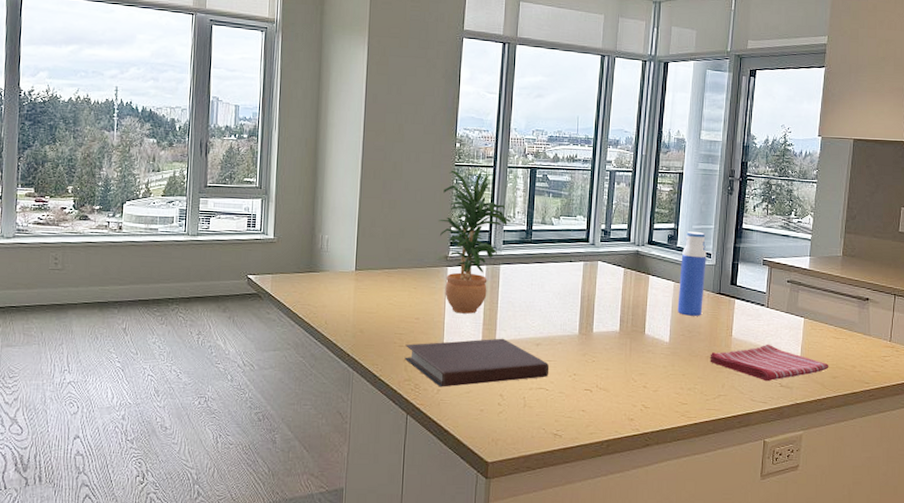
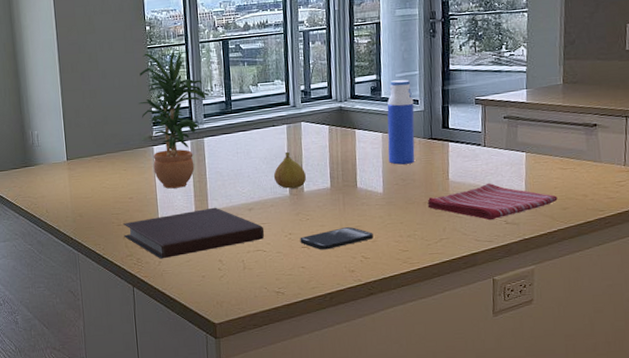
fruit: none [565,289,597,328] -> present [273,151,306,189]
smartphone: none [583,374,655,395] -> present [300,227,373,250]

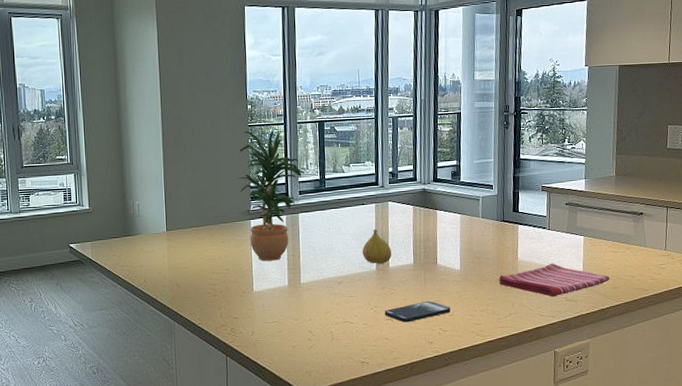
notebook: present [123,207,265,259] -> none [218,280,352,329]
water bottle: present [387,79,415,165] -> none [465,166,489,244]

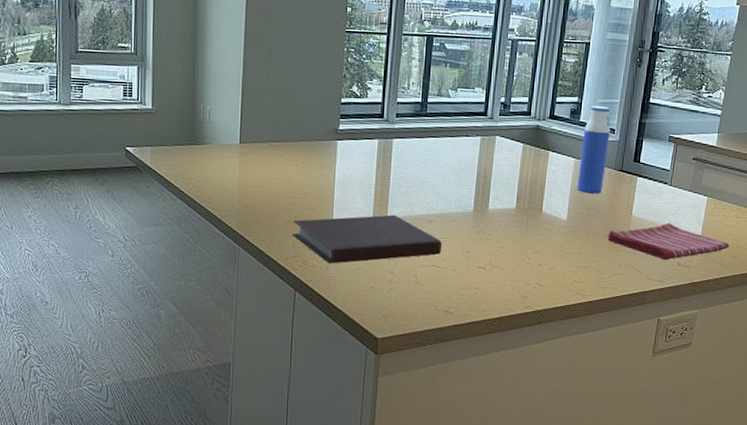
notebook: none [218,280,352,329] -> present [292,214,443,264]
potted plant: present [238,129,304,261] -> none [328,37,404,190]
fruit: present [362,229,391,264] -> none [459,165,493,205]
smartphone: present [384,301,451,323] -> none [477,251,551,273]
water bottle: none [465,166,489,244] -> present [577,106,611,194]

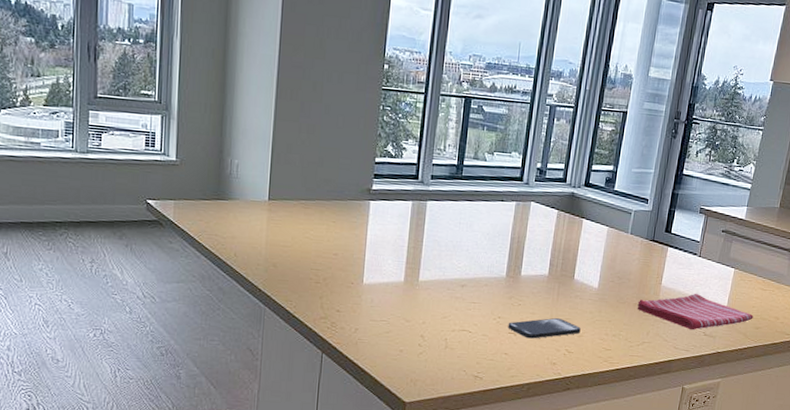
notebook: present [292,214,443,264] -> none [321,277,474,327]
smartphone: none [477,251,551,273] -> present [508,318,581,339]
water bottle: present [577,106,611,194] -> none [609,175,645,263]

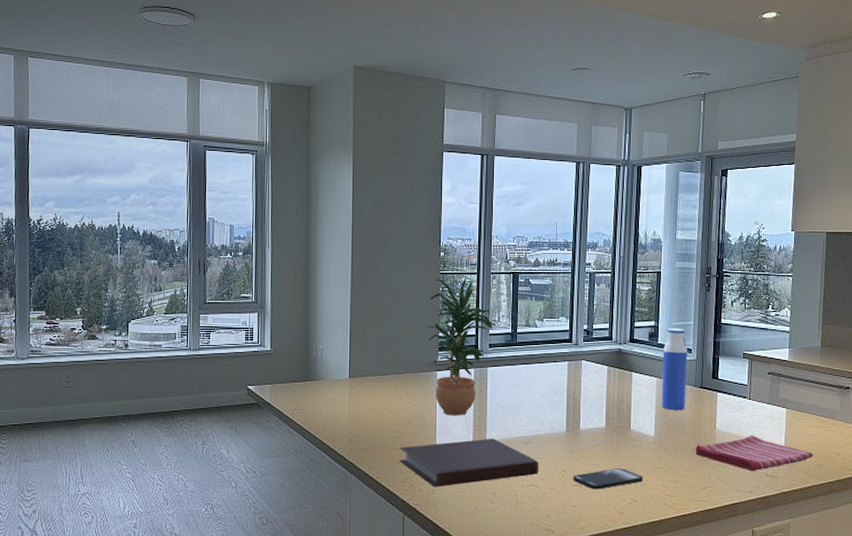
notebook: none [321,277,474,327] -> present [399,438,539,487]
potted plant: none [362,94,440,252] -> present [427,278,495,416]
water bottle: none [609,175,645,263] -> present [661,329,688,410]

